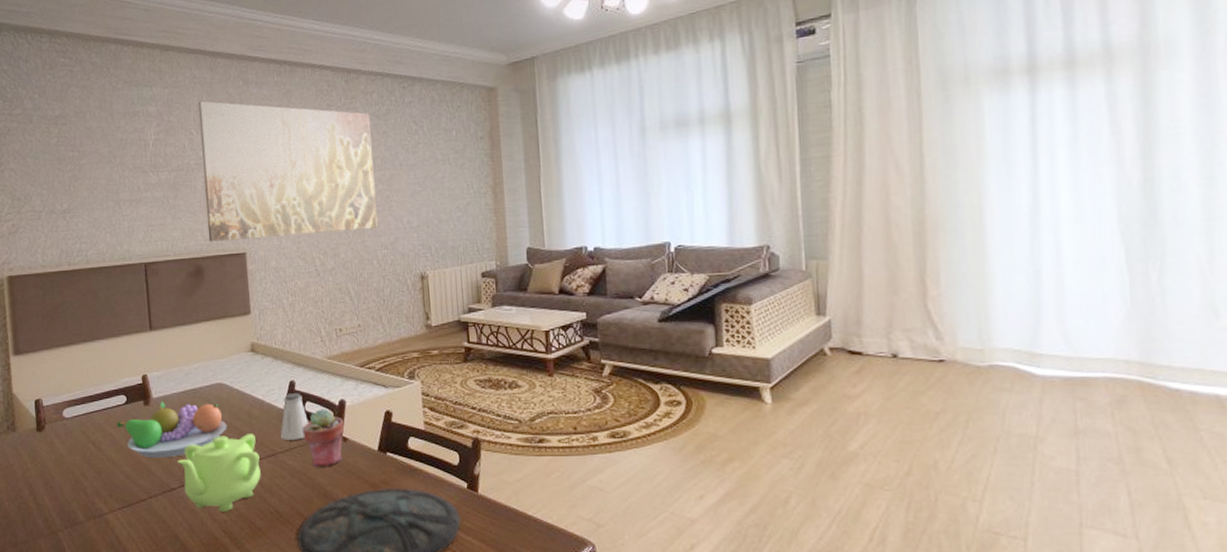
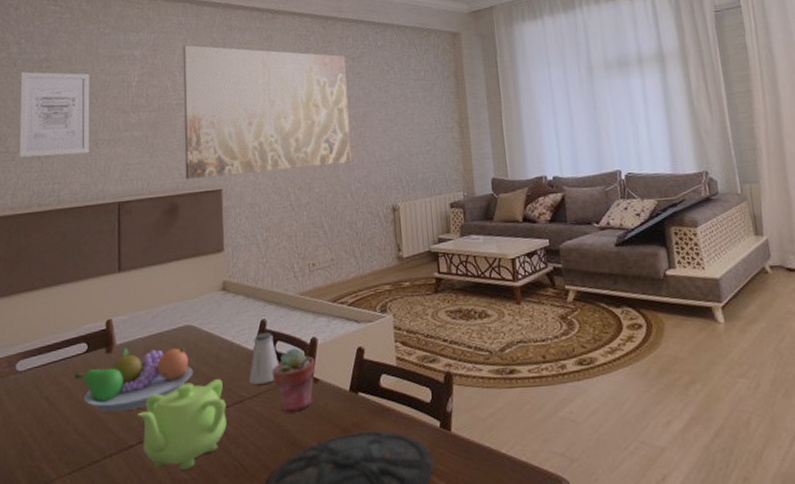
wall art: none [37,128,113,217] -> present [19,71,90,158]

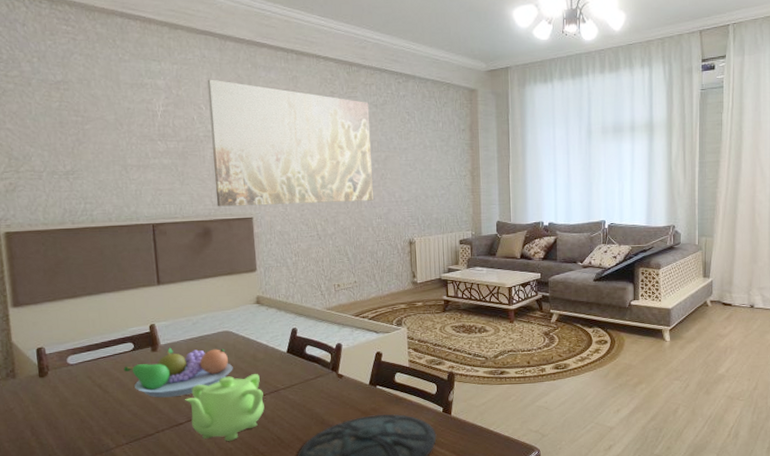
wall art: present [19,71,90,158] -> none [36,92,120,178]
saltshaker: present [249,333,278,384] -> none [282,339,308,378]
potted succulent: present [272,348,316,413] -> none [303,351,341,400]

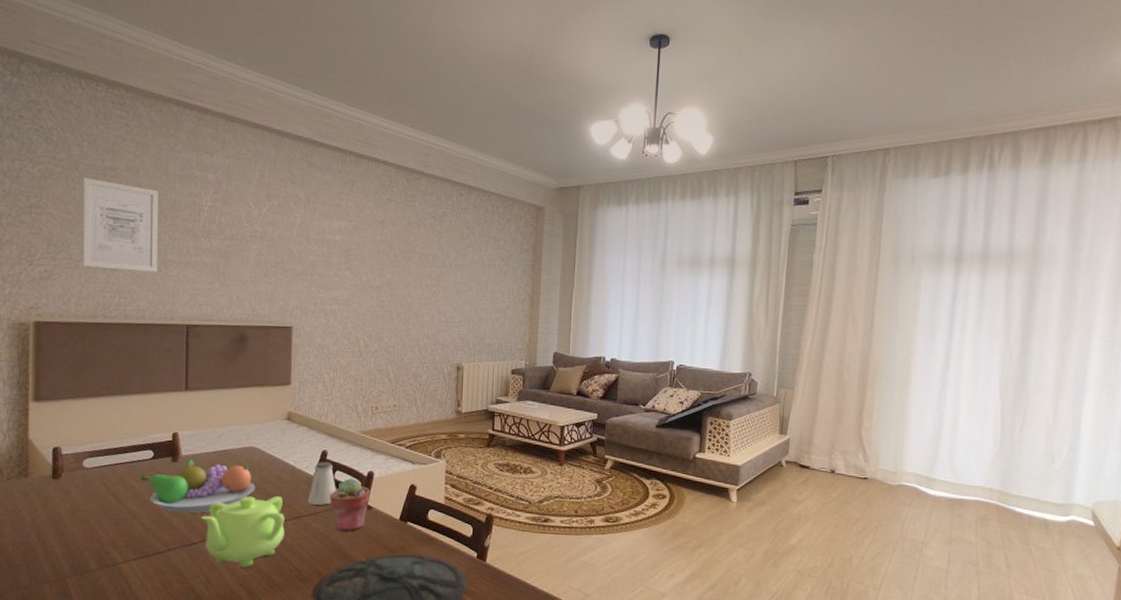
wall art: none [36,92,120,178] -> present [83,177,159,272]
wall art: present [207,79,373,207] -> none [256,176,427,319]
saltshaker: none [282,339,308,378] -> present [307,462,336,505]
potted succulent: none [303,351,341,400] -> present [329,478,371,532]

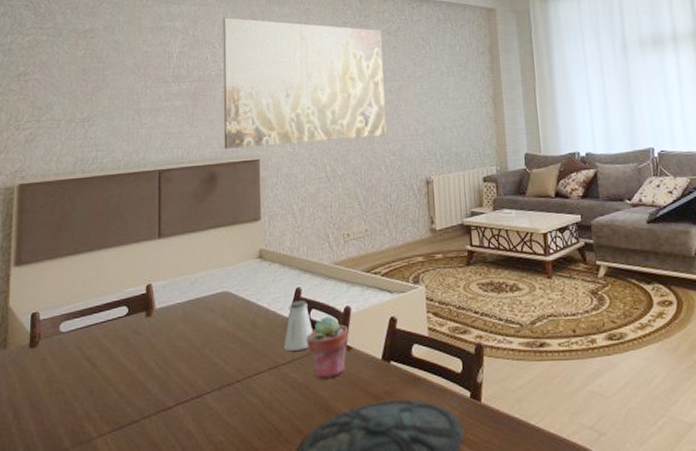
wall art: present [83,177,159,272] -> none [64,41,132,125]
fruit bowl: present [140,459,256,514] -> none [115,312,230,374]
teapot: present [201,496,285,568] -> none [176,345,262,432]
wall art: none [256,176,427,319] -> present [223,17,386,149]

